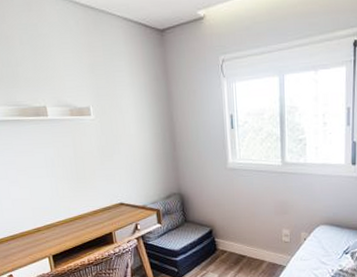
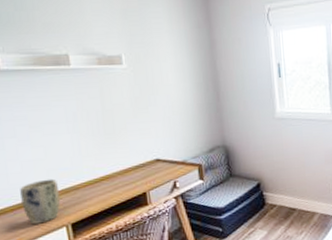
plant pot: none [12,216,44,254] -> present [20,178,61,225]

